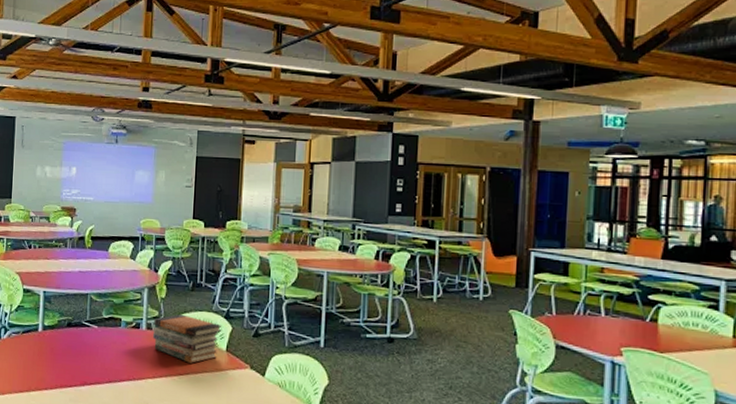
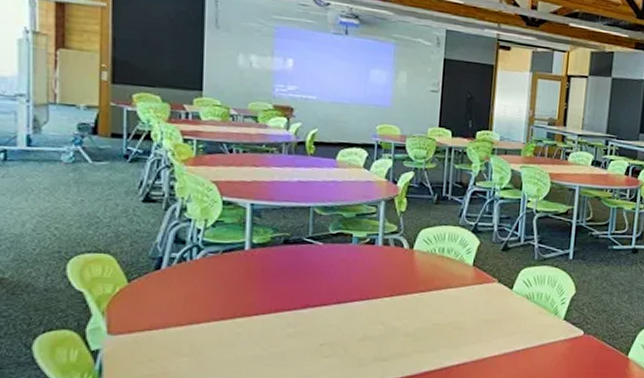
book stack: present [152,314,222,364] -> none [389,228,470,280]

